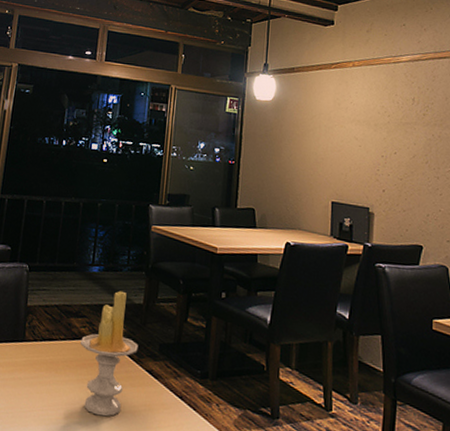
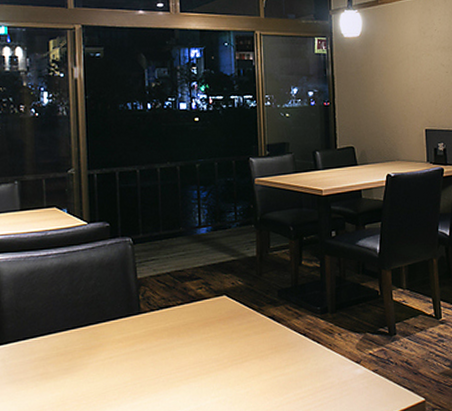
candle: present [80,290,138,417] -> none [199,247,257,368]

